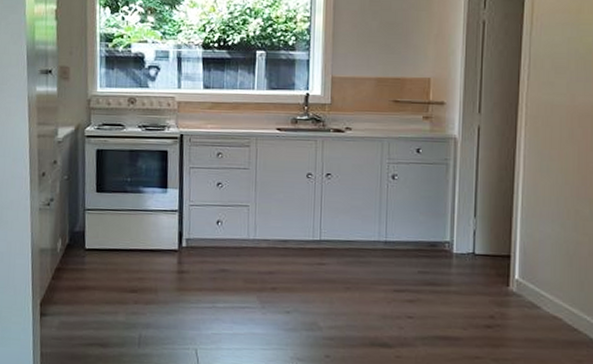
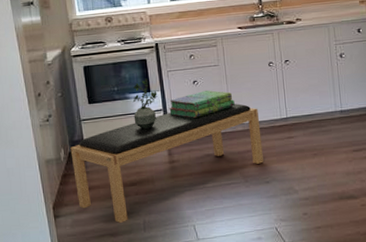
bench: none [68,215,288,333] -> present [70,103,264,223]
potted plant: none [144,172,175,230] -> present [132,78,158,129]
stack of books: none [185,196,262,225] -> present [169,90,235,118]

